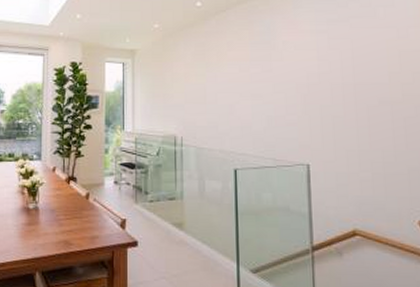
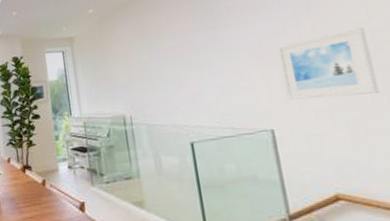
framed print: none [322,79,401,140] -> present [277,27,379,100]

